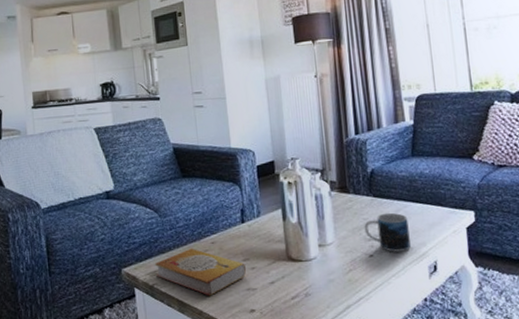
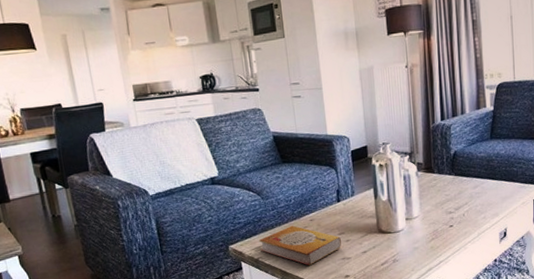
mug: present [364,212,411,252] -> none [446,189,485,223]

